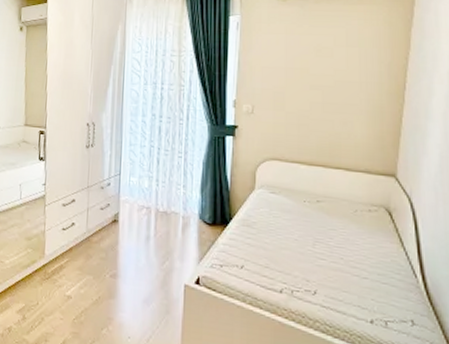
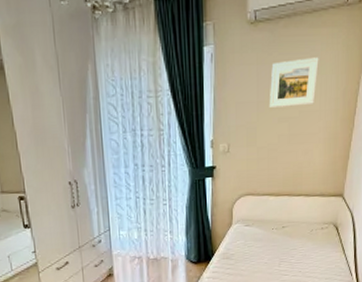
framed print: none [299,31,356,76] -> present [269,57,319,108]

